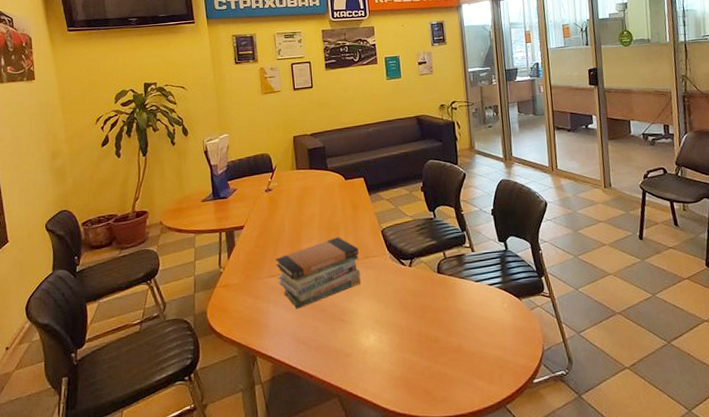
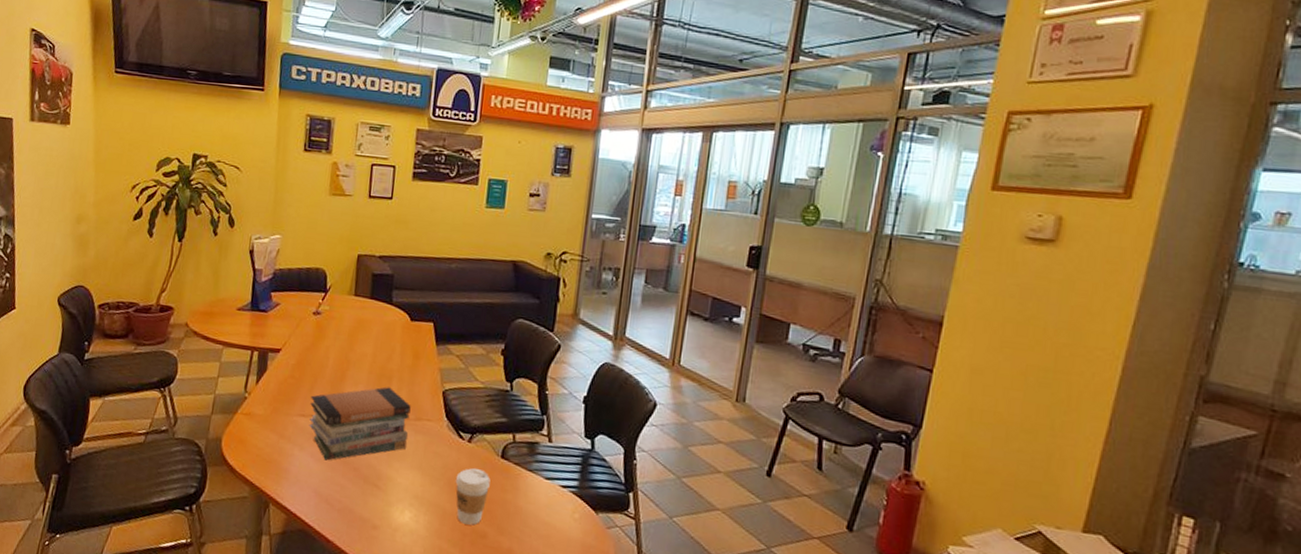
coffee cup: none [405,286,433,334] -> present [455,468,491,525]

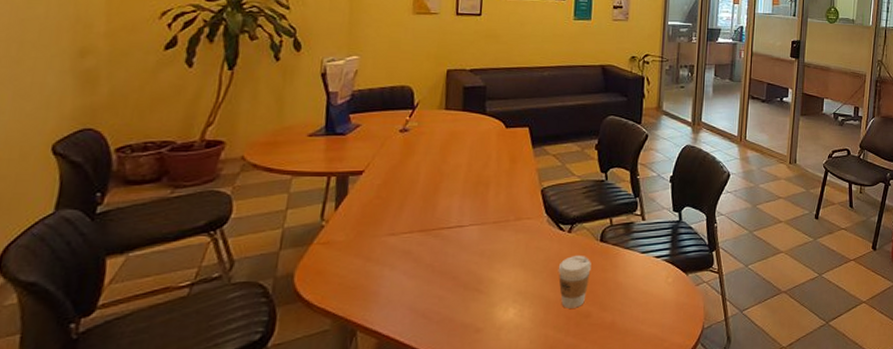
book stack: present [309,387,411,461] -> none [400,193,510,275]

